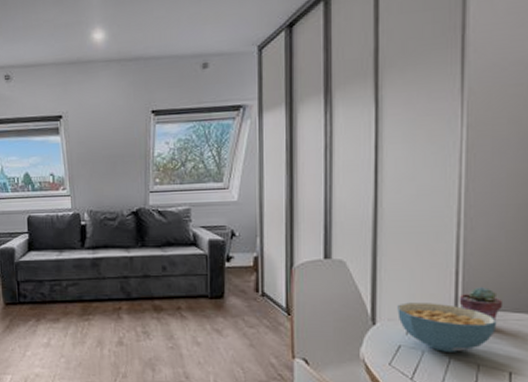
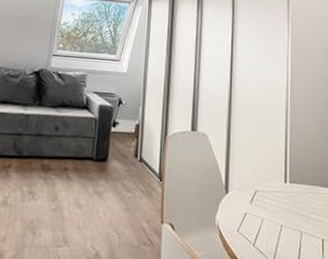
cereal bowl: present [397,302,497,352] -> none [244,174,313,221]
potted succulent: present [458,287,504,321] -> none [287,164,317,194]

